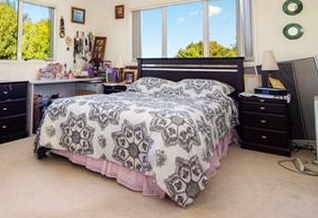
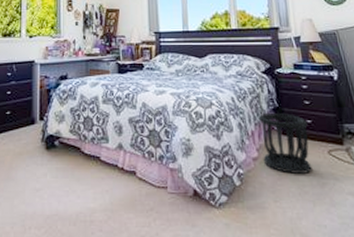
wastebasket: none [222,129,264,180] -> present [258,112,312,174]

